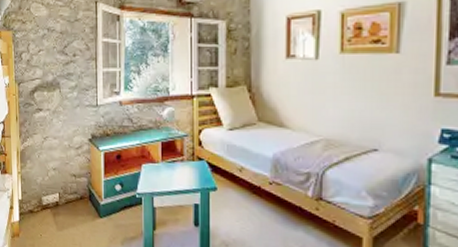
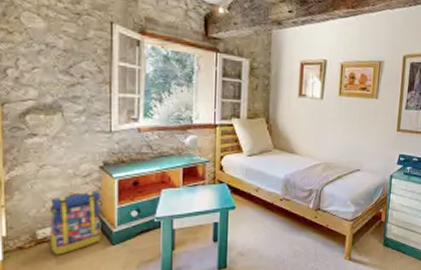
backpack: none [51,162,91,222] -> present [49,190,101,255]

